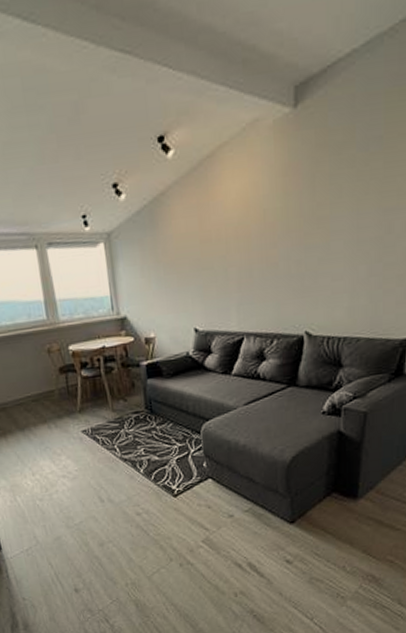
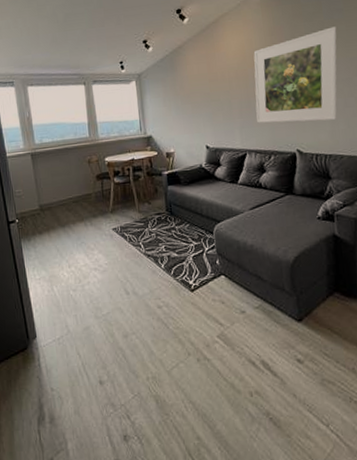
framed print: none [258,162,371,299] -> present [253,26,338,123]

